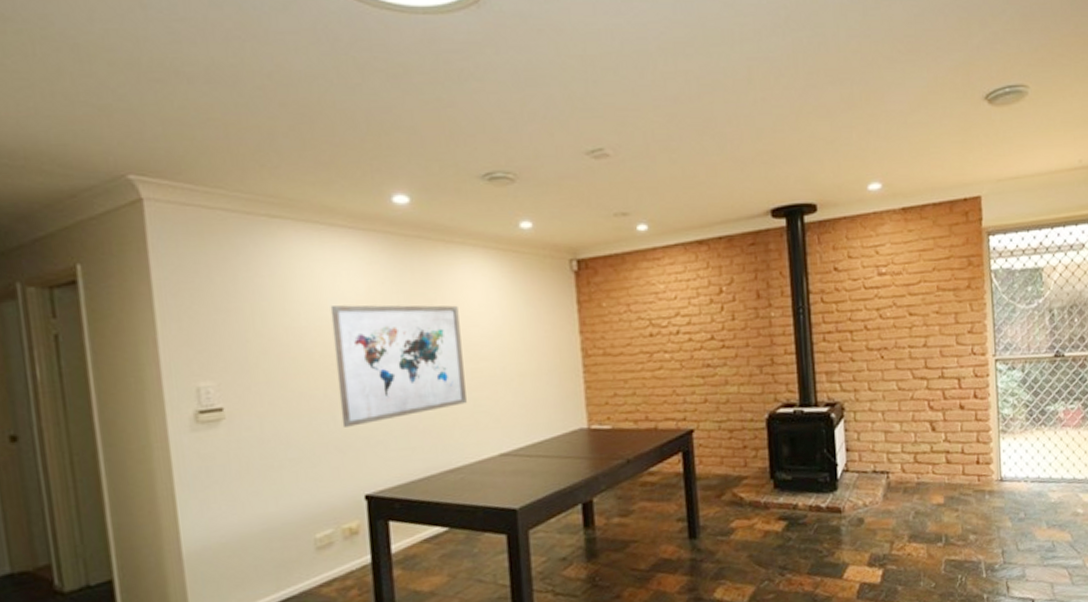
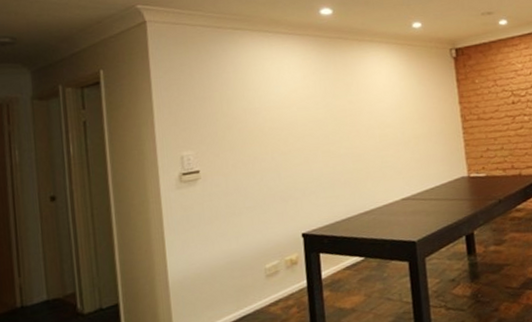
wall art: present [330,305,467,427] -> none [276,87,376,182]

